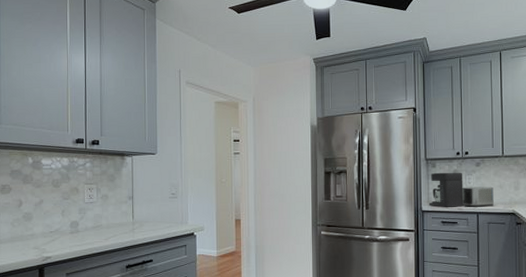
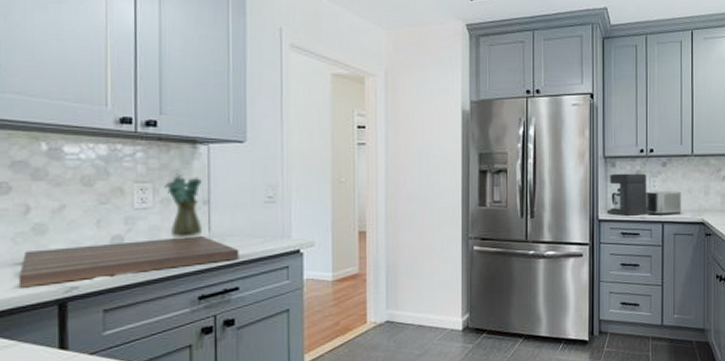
cutting board: none [15,222,153,257] -> present [18,235,239,288]
vase: none [104,178,129,224] -> present [164,174,203,239]

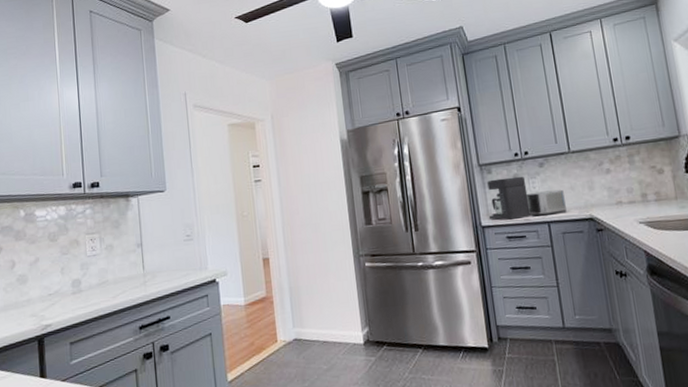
cutting board: present [18,235,239,288] -> none [9,273,168,328]
vase: present [164,174,203,239] -> none [107,224,138,279]

